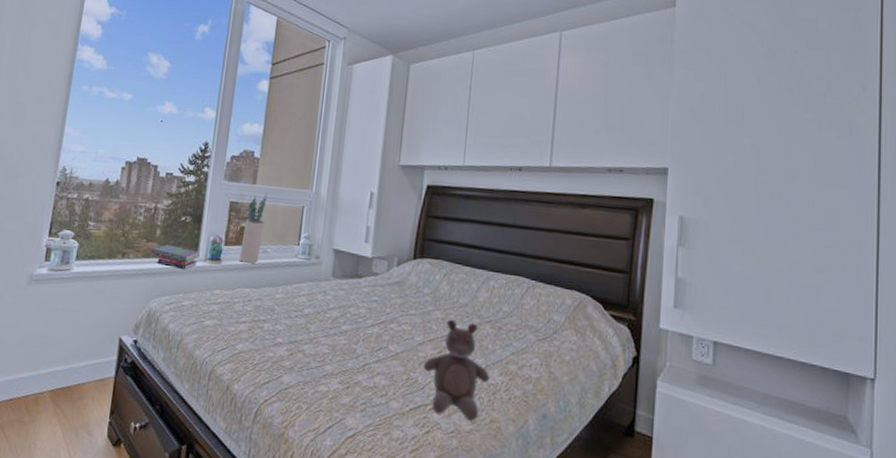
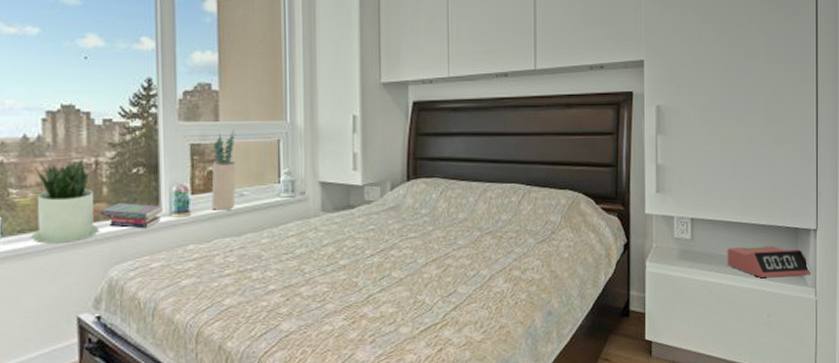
planter: none [97,202,150,274] -> present [31,159,100,245]
teddy bear: present [423,319,490,421] -> none [429,236,496,331]
alarm clock: none [755,382,868,433] -> present [727,246,813,279]

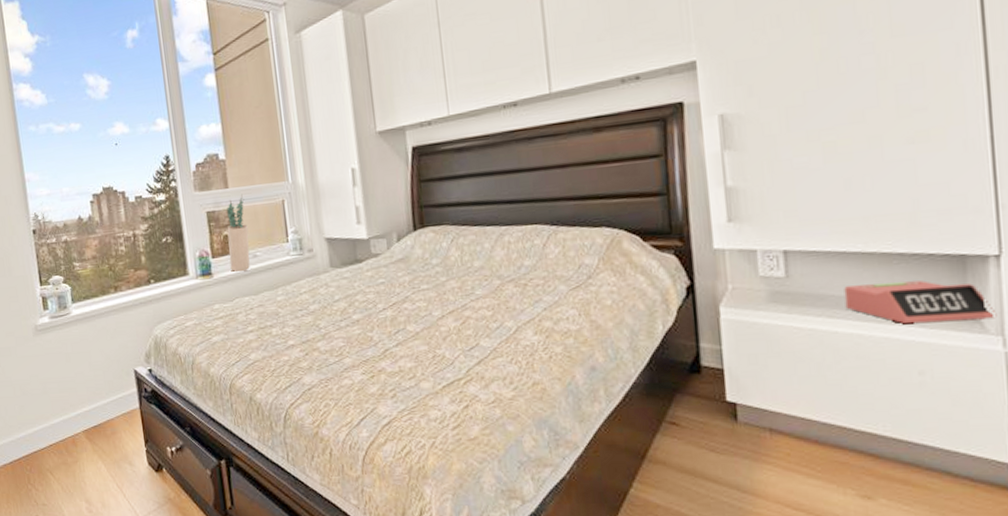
planter: present [31,159,100,245] -> none [89,233,143,308]
books: present [100,203,162,229] -> none [141,269,190,292]

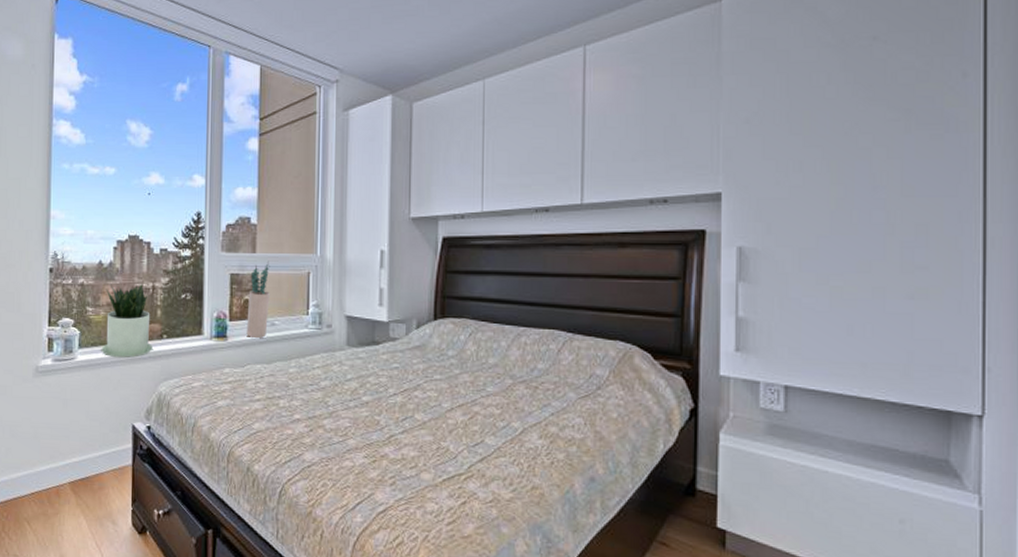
planter: none [89,233,143,308] -> present [101,284,154,359]
alarm clock: present [844,280,997,325] -> none [837,428,976,477]

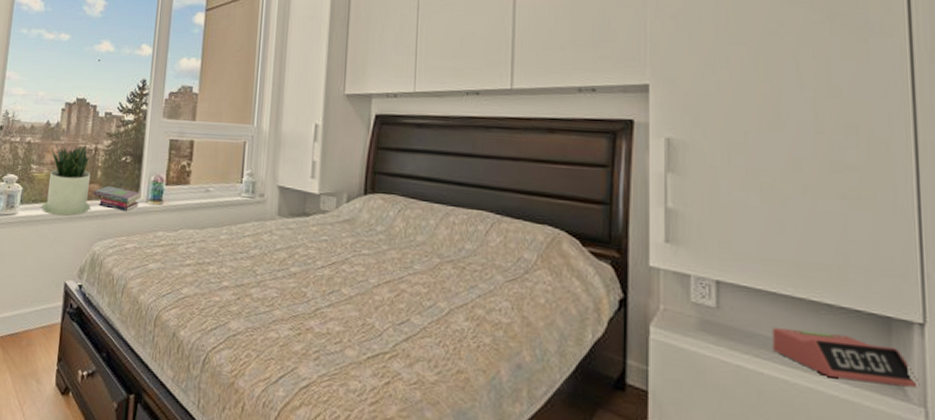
books: none [154,325,204,350] -> present [93,186,141,212]
vase: present [246,262,270,339] -> none [181,130,208,204]
alarm clock: none [837,428,976,477] -> present [772,328,920,389]

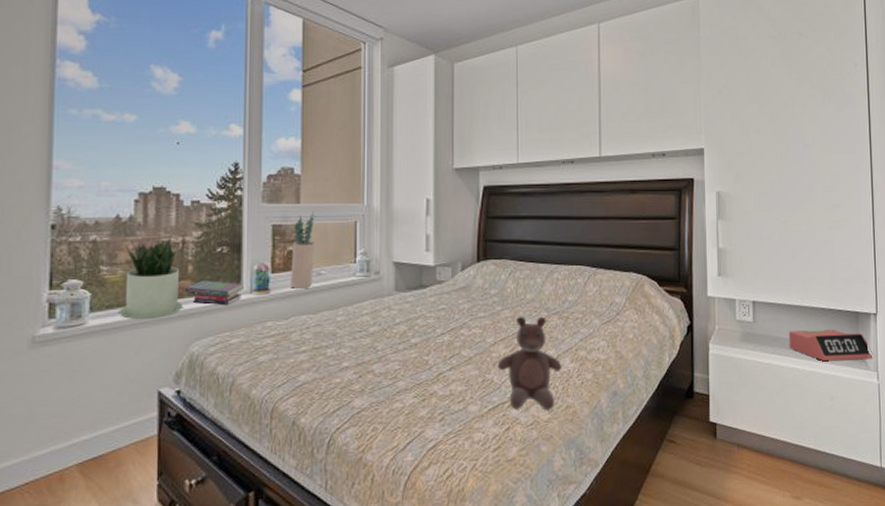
vase: none [181,130,208,204] -> present [290,212,316,290]
teddy bear: none [379,259,455,371] -> present [497,316,562,410]

